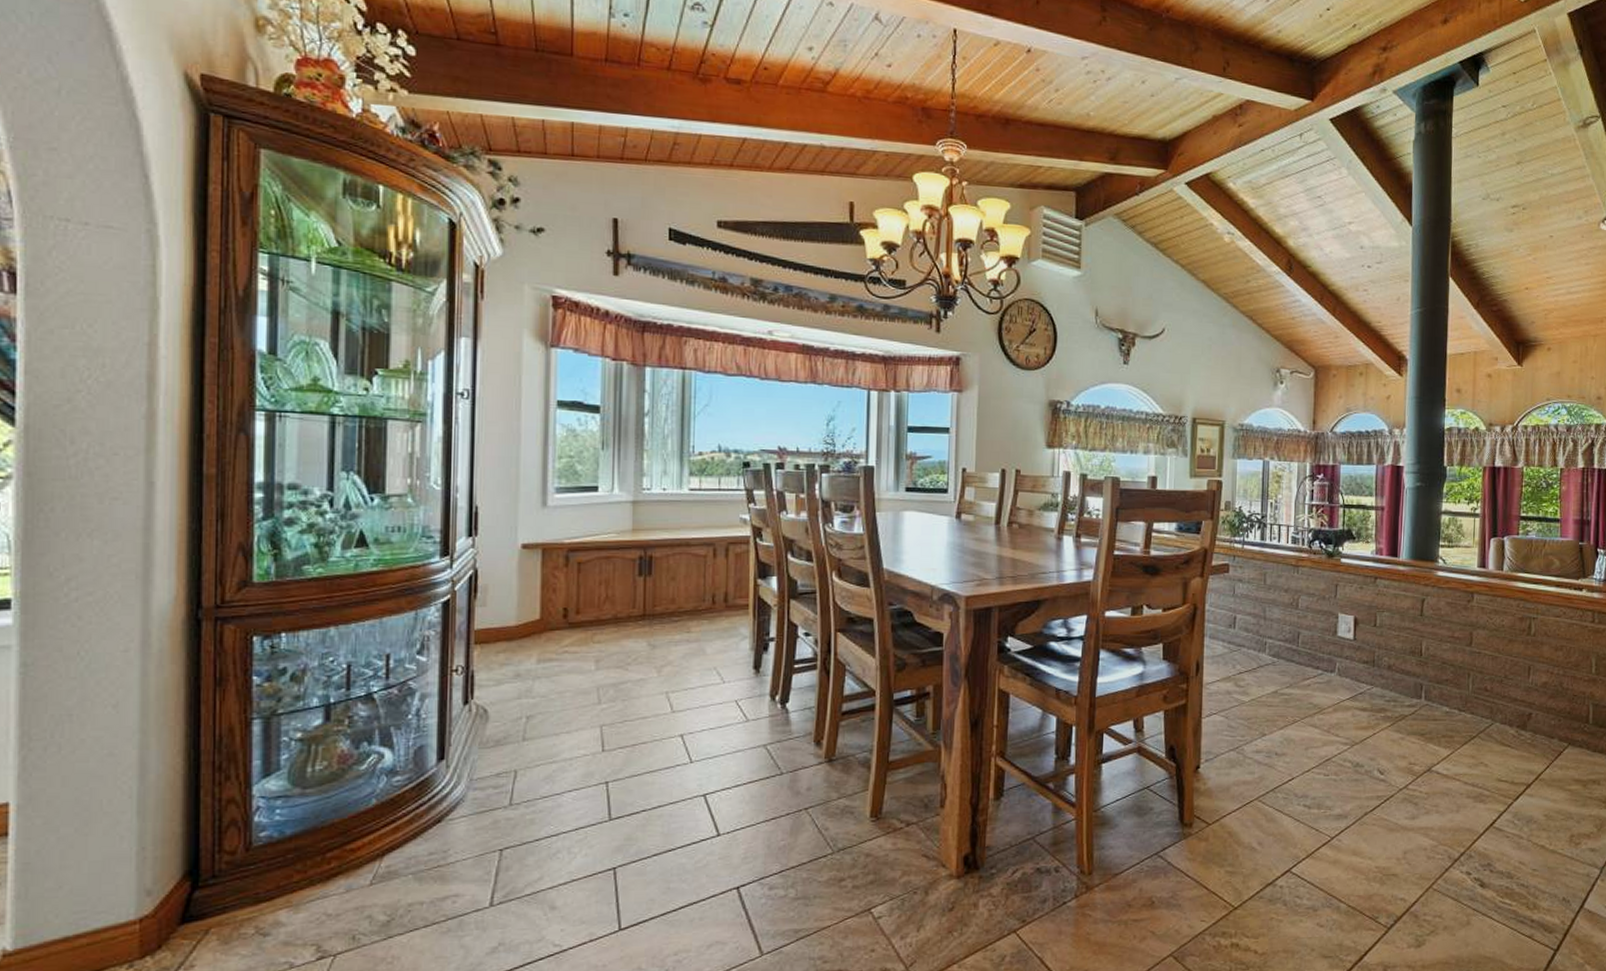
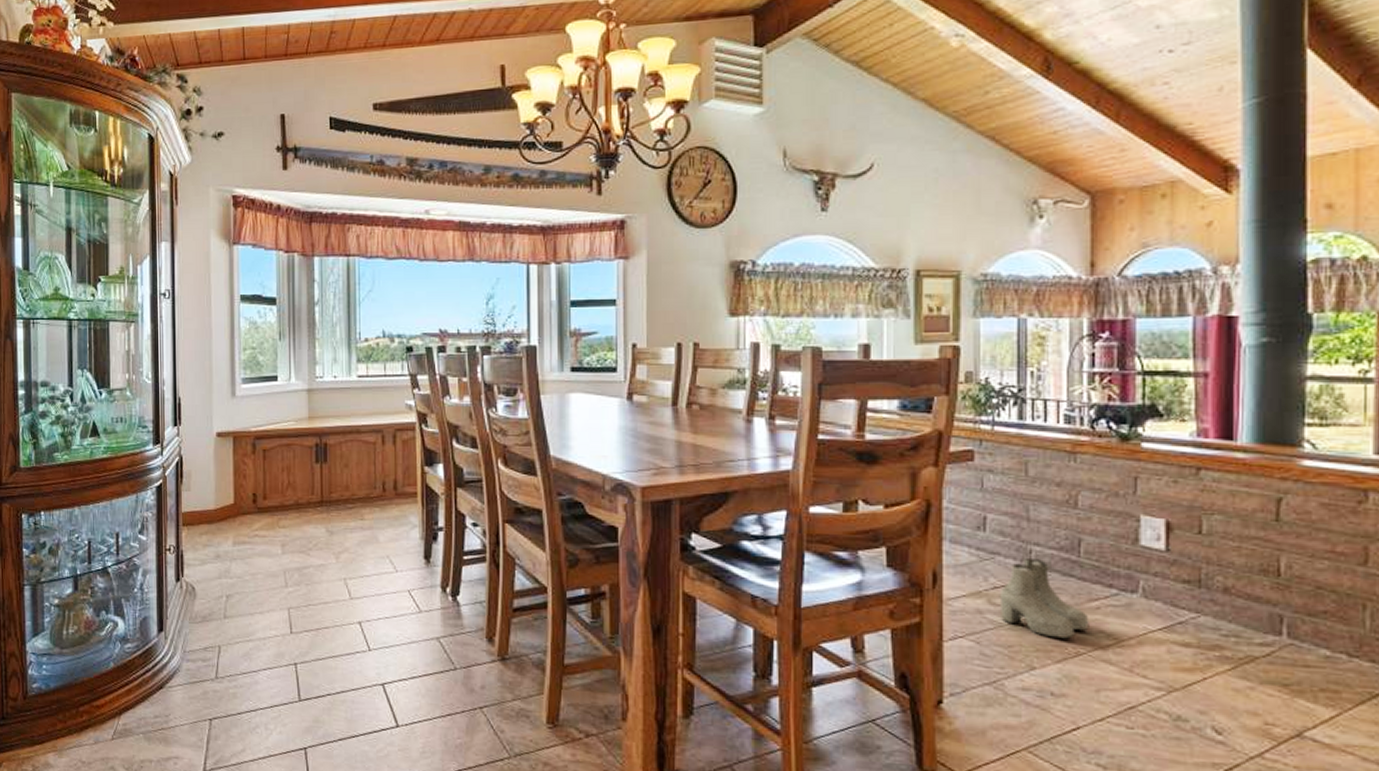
boots: none [1243,648,1303,710] -> present [999,557,1089,639]

